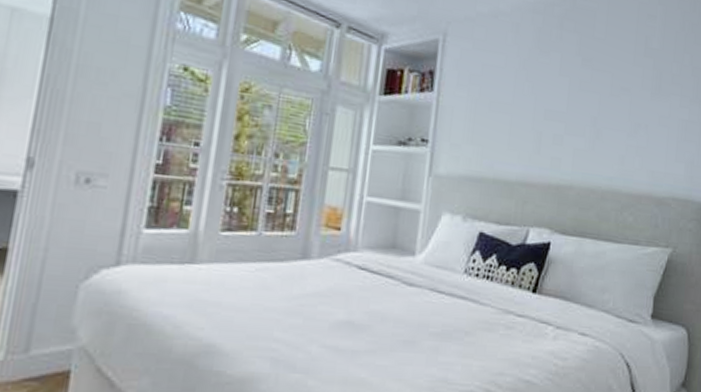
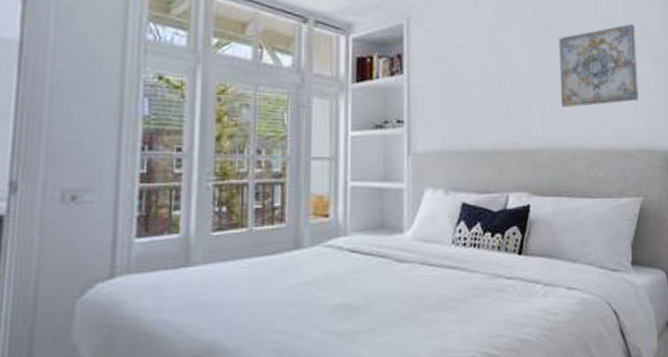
wall art: none [596,63,685,147] -> present [559,24,639,107]

